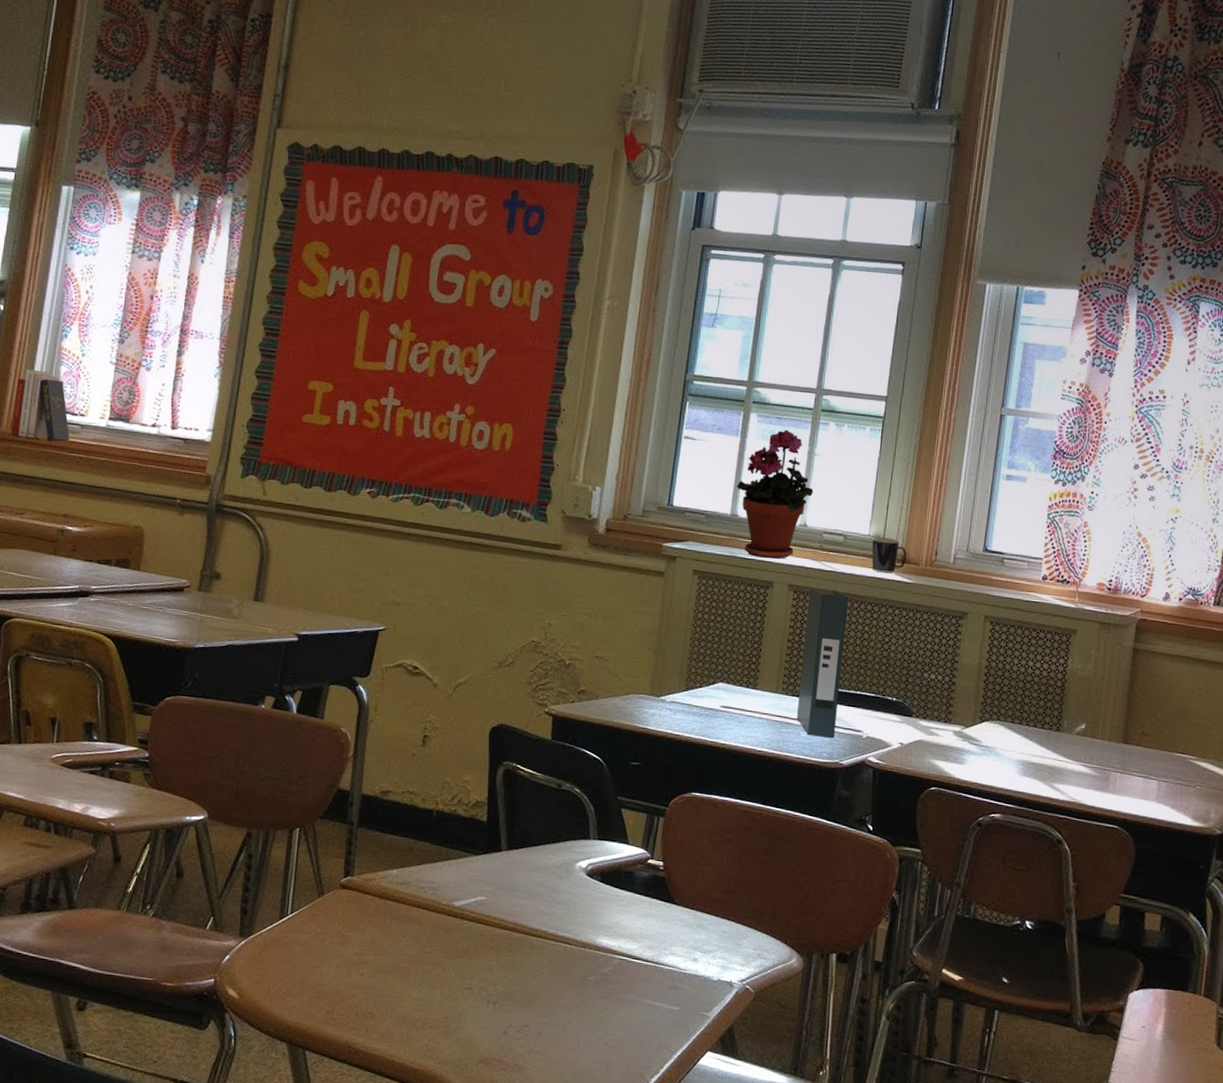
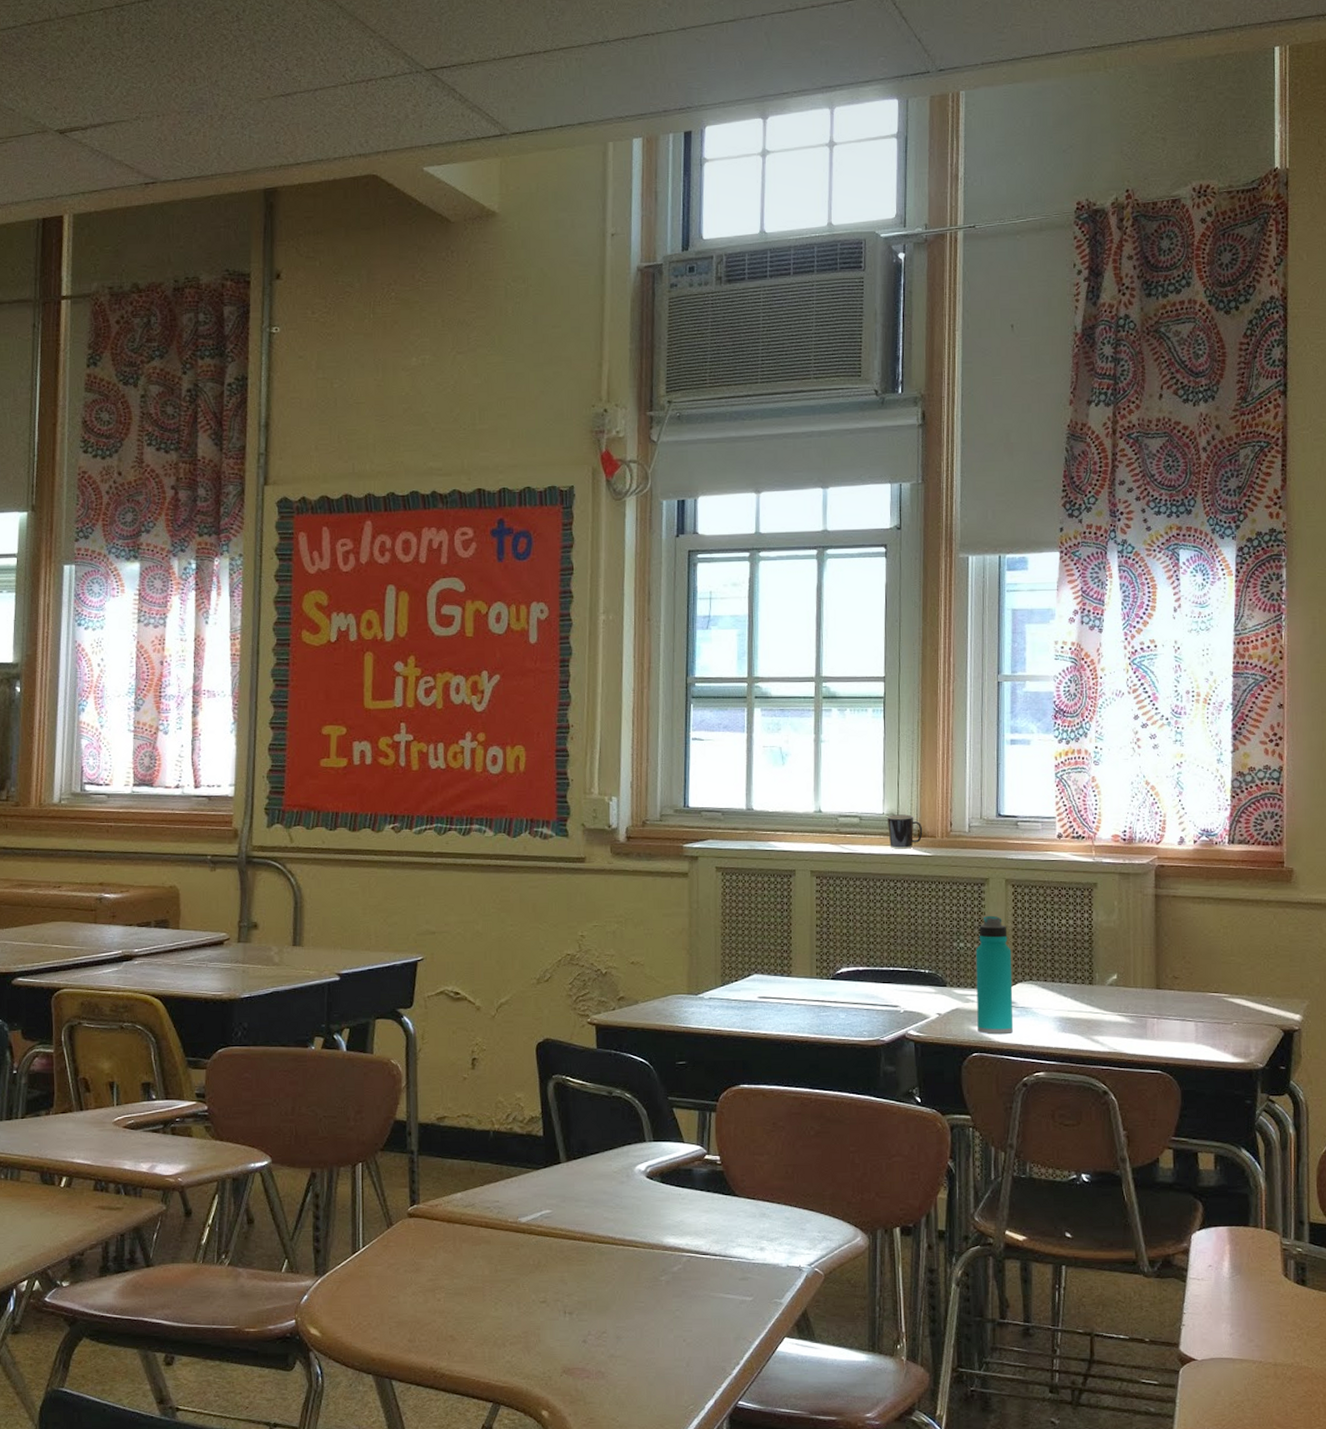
books: present [11,369,70,442] -> none [40,745,97,813]
potted plant: present [737,430,814,559] -> none [749,720,824,848]
binder: present [797,587,848,738] -> none [832,870,873,1016]
water bottle: none [938,650,982,772] -> present [975,915,1013,1035]

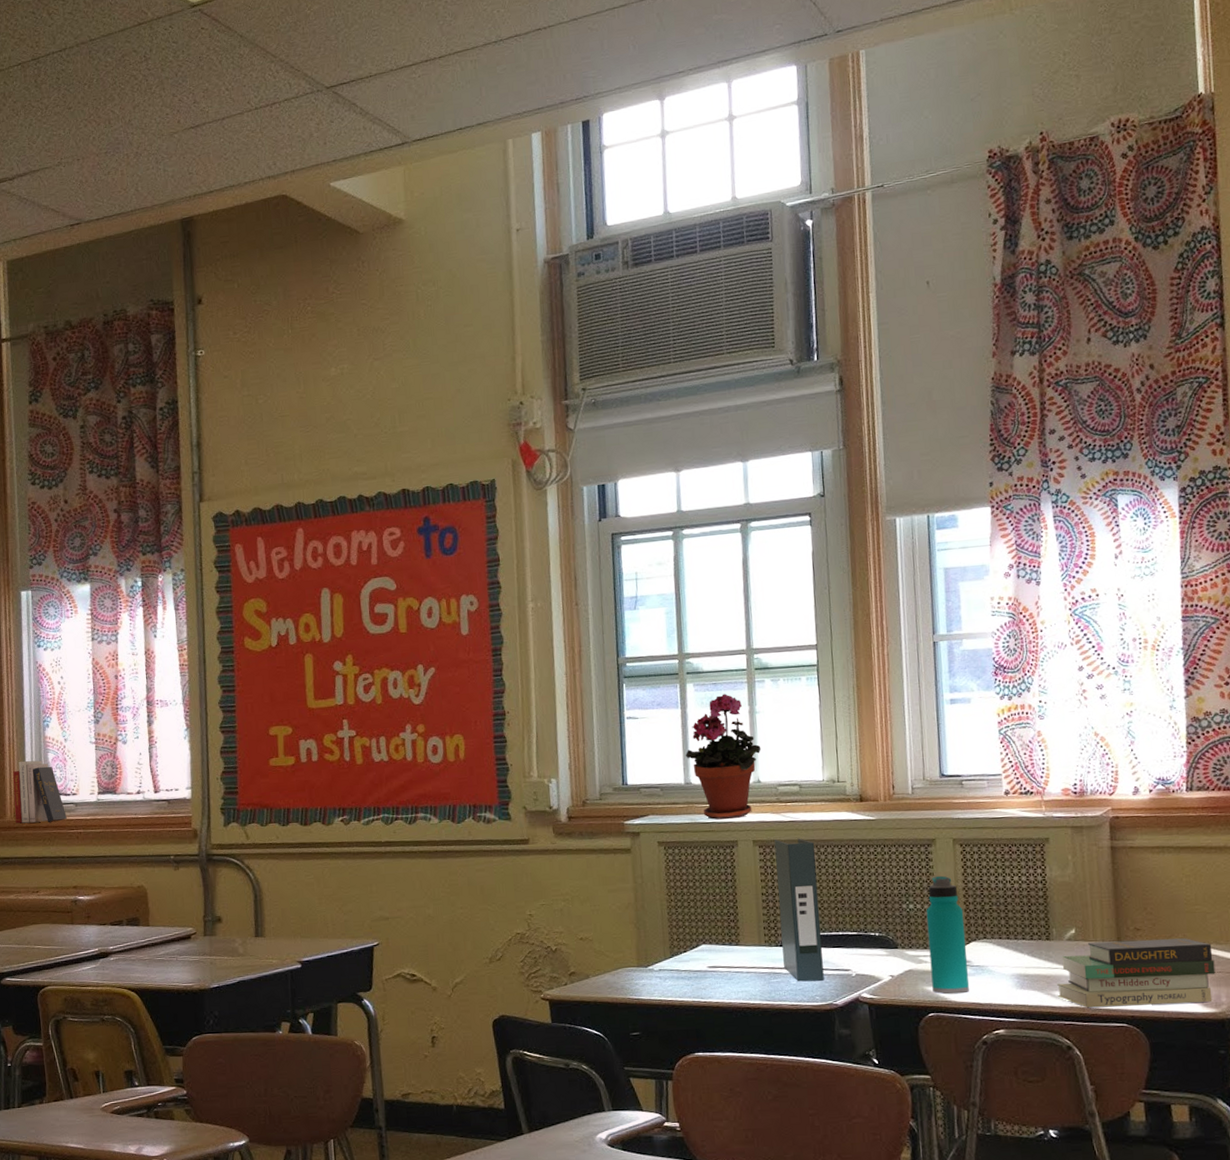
books: none [40,745,97,813] -> present [13,760,67,824]
potted plant: none [749,720,824,848] -> present [686,694,761,820]
binder: none [832,870,873,1016] -> present [774,838,824,982]
mug: present [886,814,923,850] -> none [827,779,865,816]
books: none [1096,988,1246,1054] -> present [1057,938,1216,1008]

